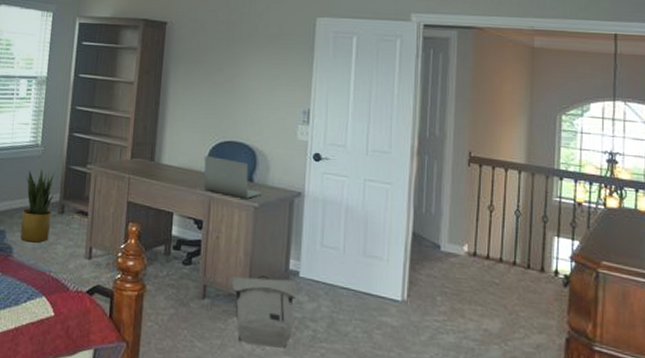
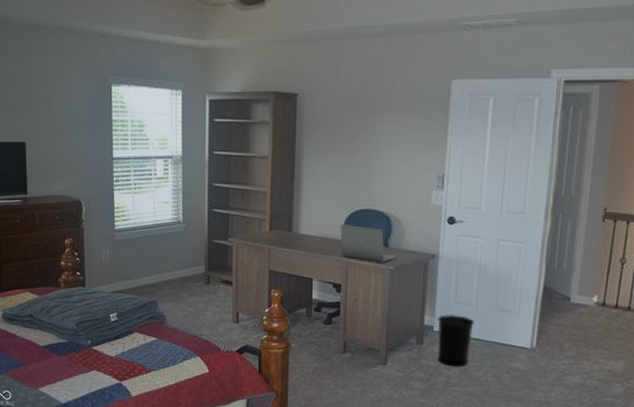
planter: present [20,169,56,243] -> none [170,244,199,311]
backpack: present [232,276,297,348] -> none [370,331,432,392]
waste bin: none [303,258,342,319] -> present [437,314,474,366]

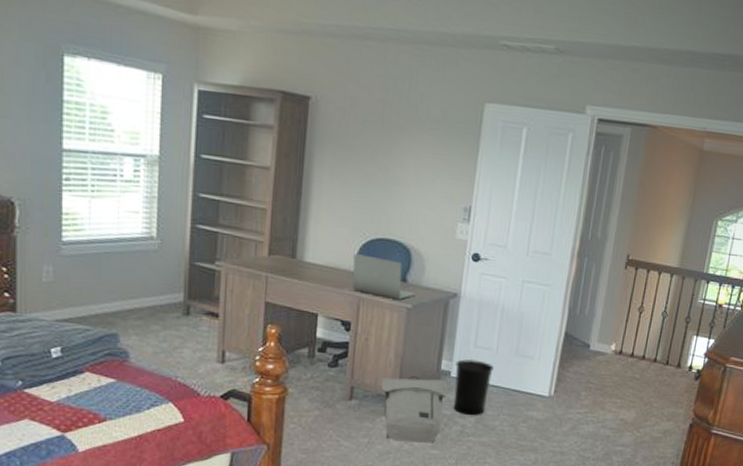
backpack: none [370,331,432,392] -> present [381,376,448,443]

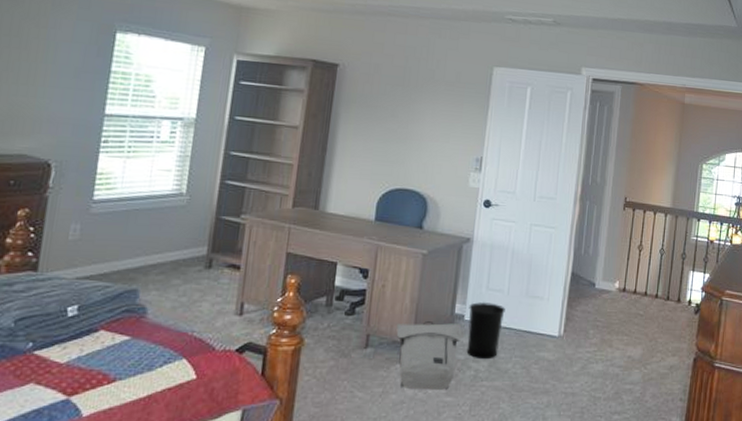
laptop: present [352,253,417,301] -> none [371,202,433,247]

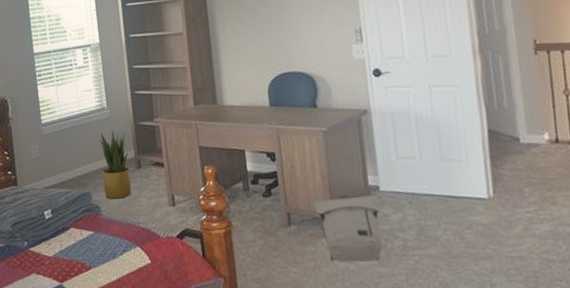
planter: none [157,220,203,301] -> present [99,130,132,199]
waste bin: present [466,301,506,358] -> none [382,170,424,228]

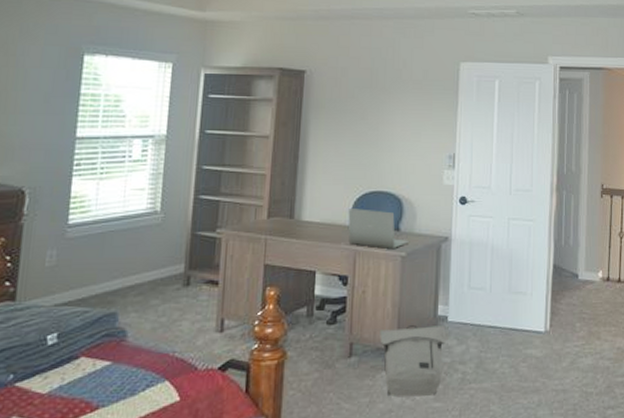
planter: present [99,130,132,199] -> none [136,239,179,322]
laptop: none [265,89,329,126] -> present [348,207,410,250]

